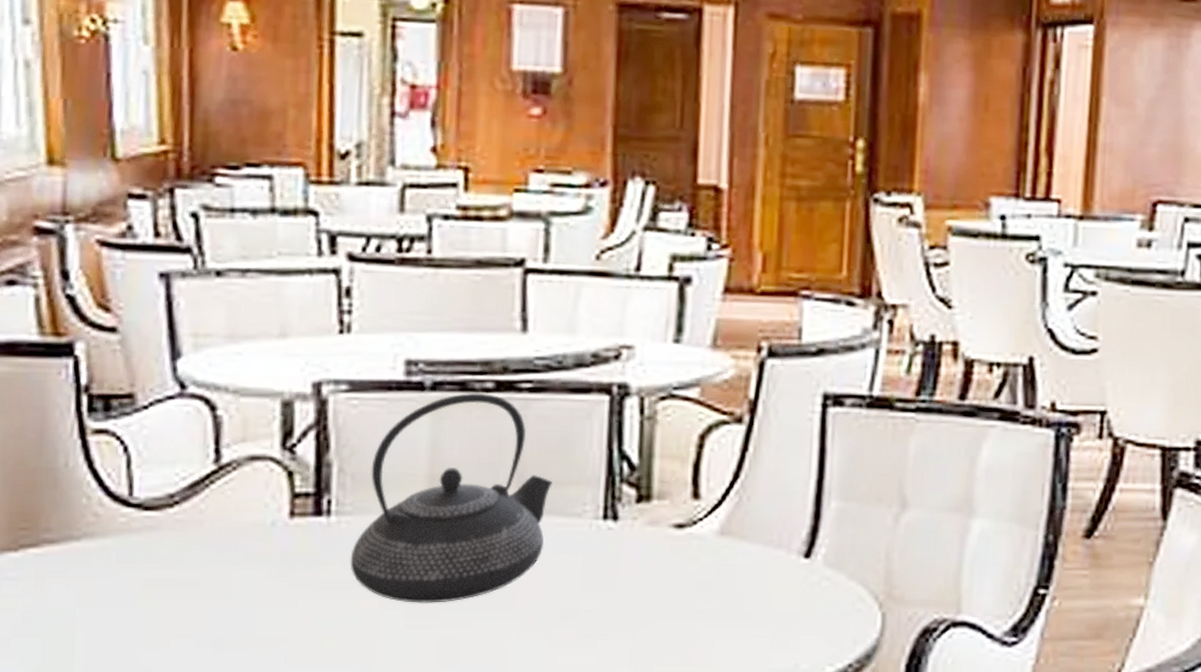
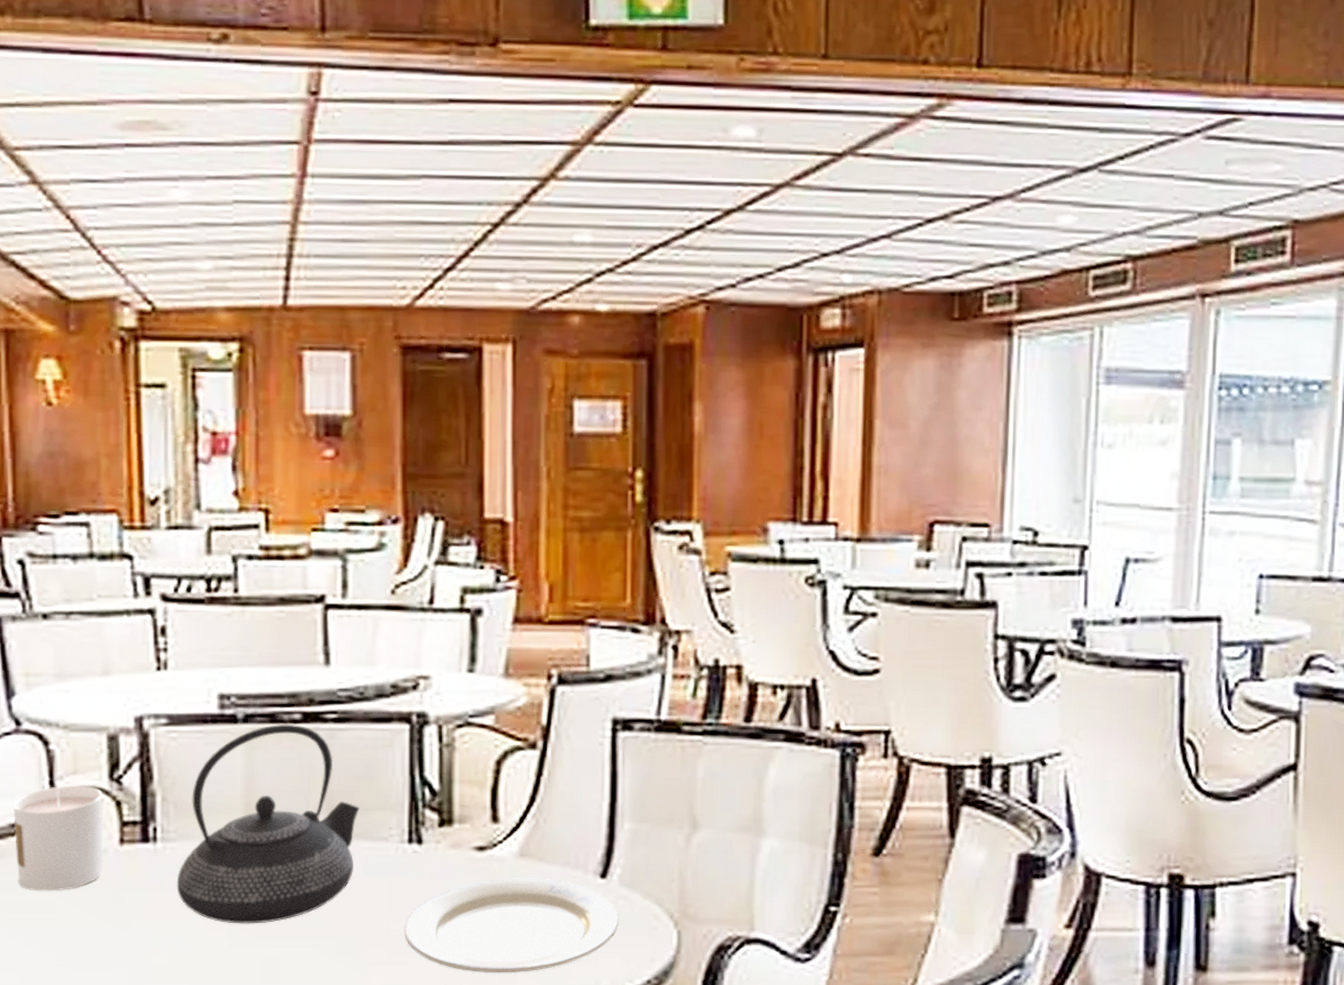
candle: none [172,453,274,567] -> present [13,785,103,892]
plate: none [595,557,822,657] -> present [404,878,619,974]

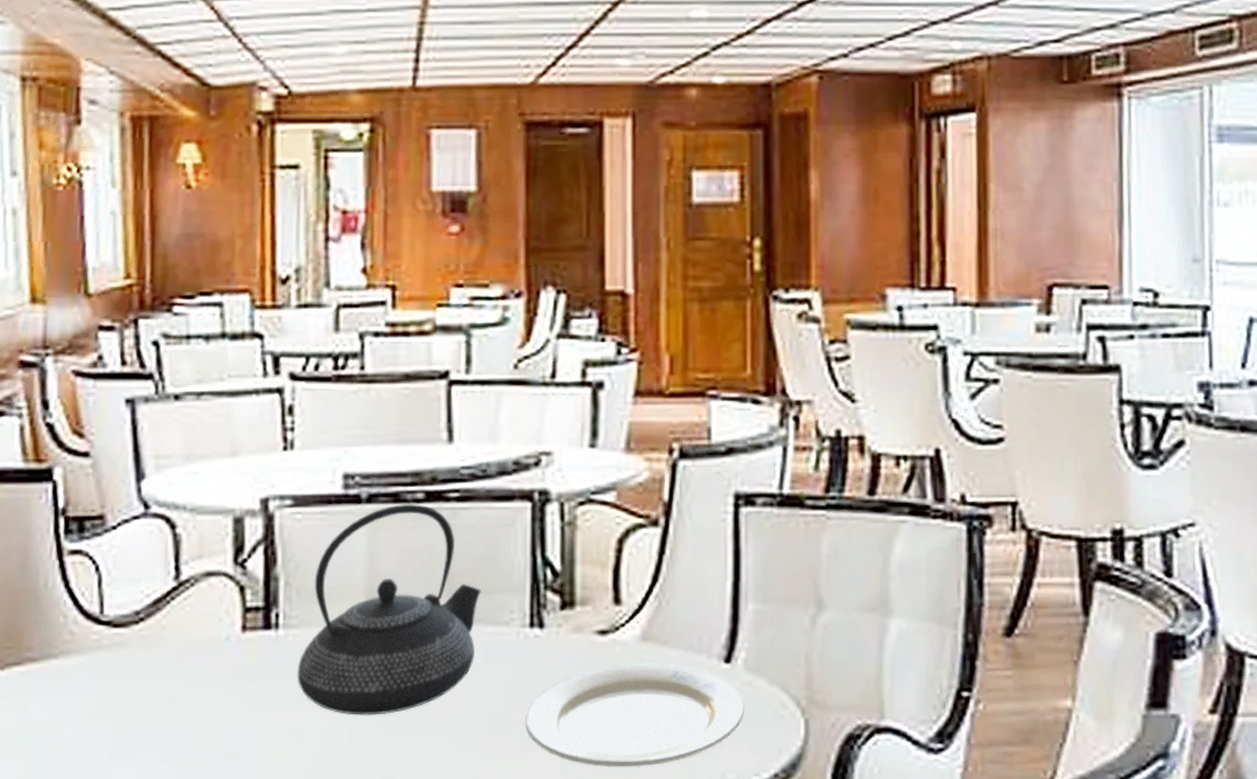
candle: present [13,785,103,892] -> none [138,570,227,682]

